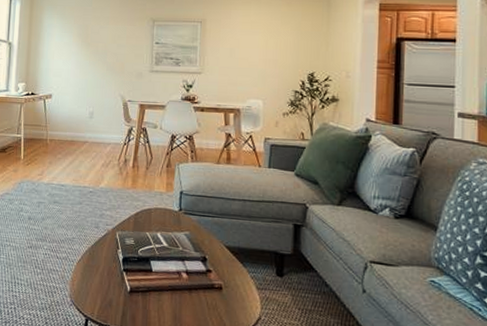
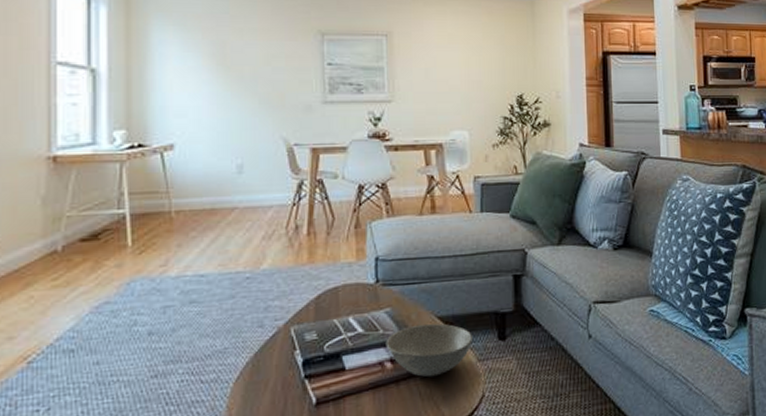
soup bowl: none [183,249,254,293] -> present [385,323,472,378]

